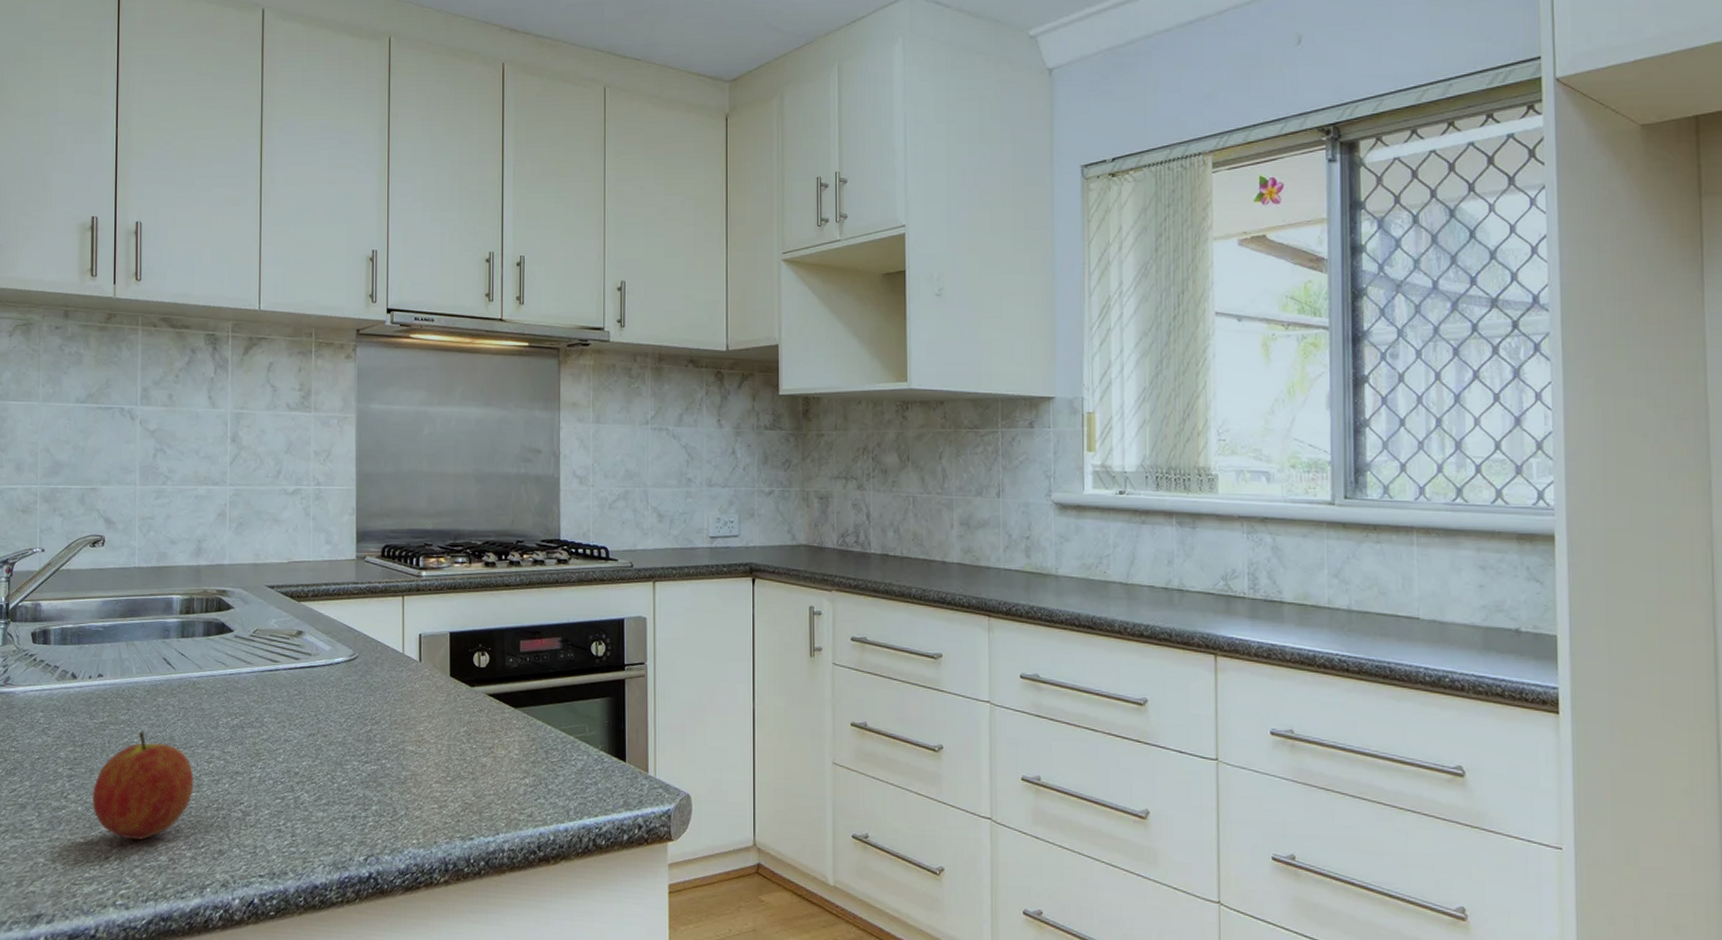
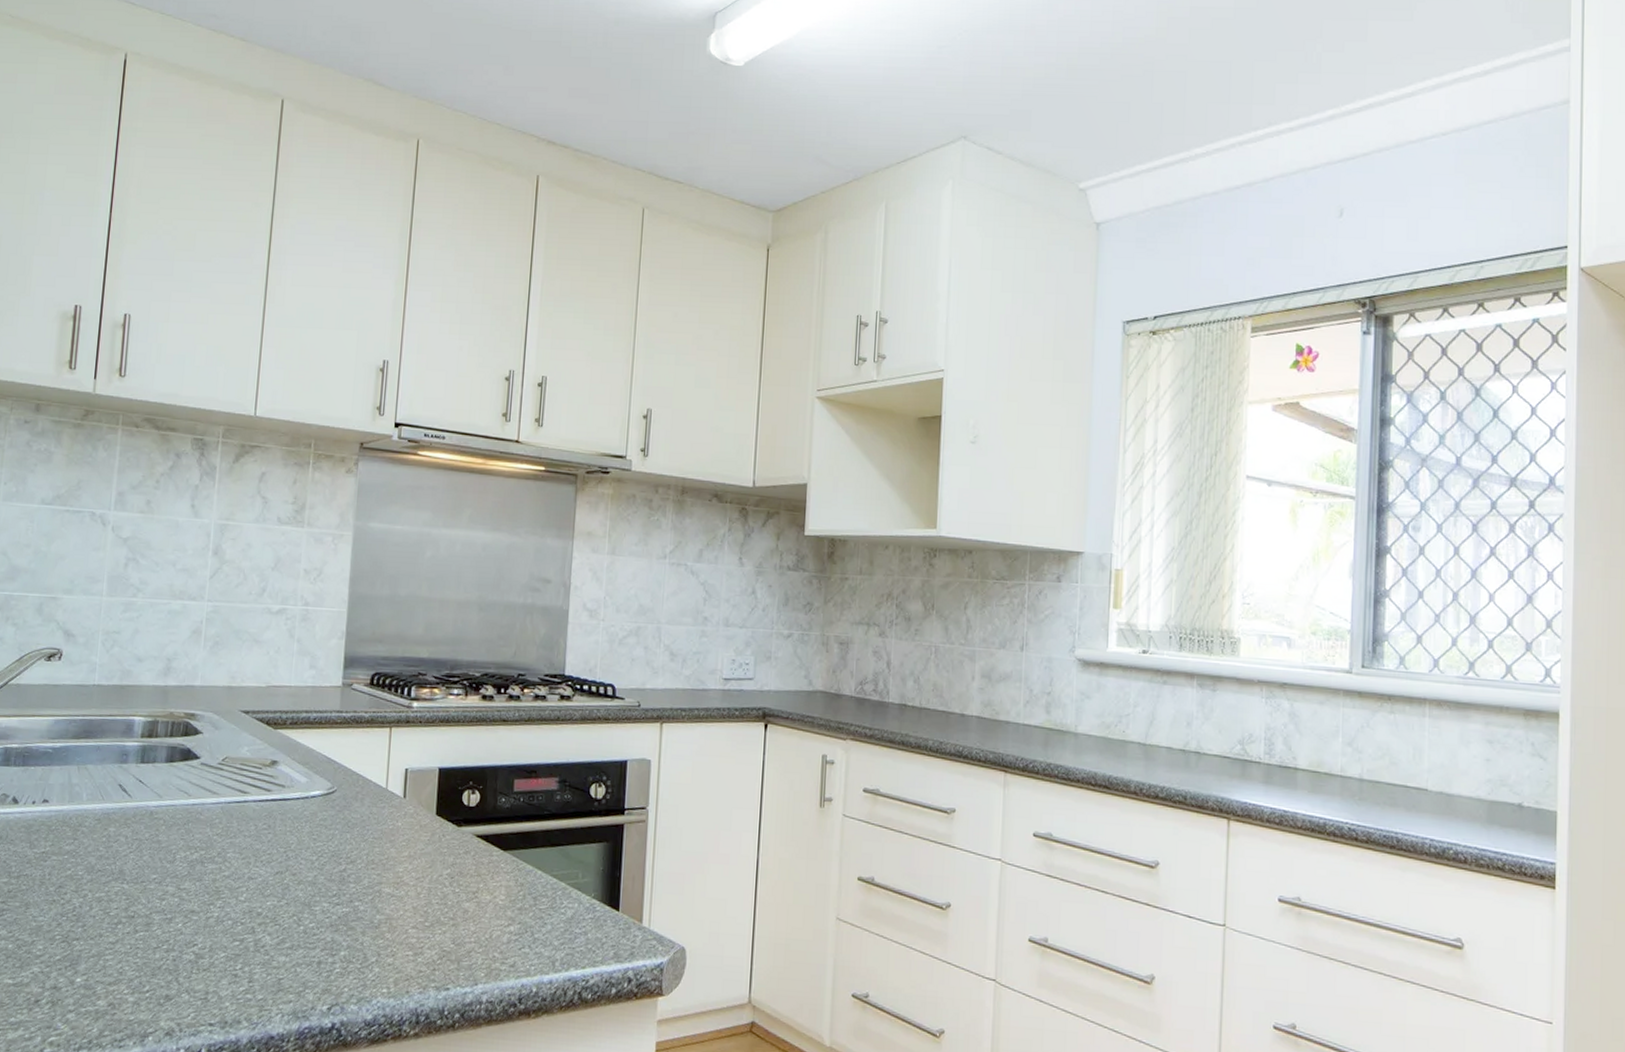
fruit: present [92,731,194,840] -> none [24,863,144,982]

